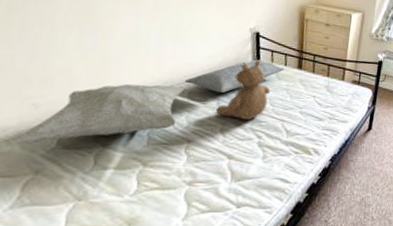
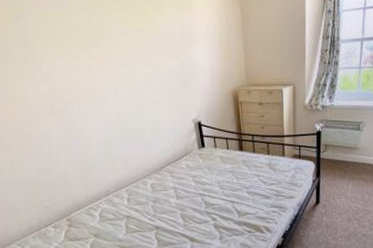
decorative pillow: present [14,84,186,143] -> none [38,180,149,239]
pillow: present [184,60,285,93] -> none [146,148,227,181]
teddy bear: present [215,59,271,121] -> none [174,147,218,205]

